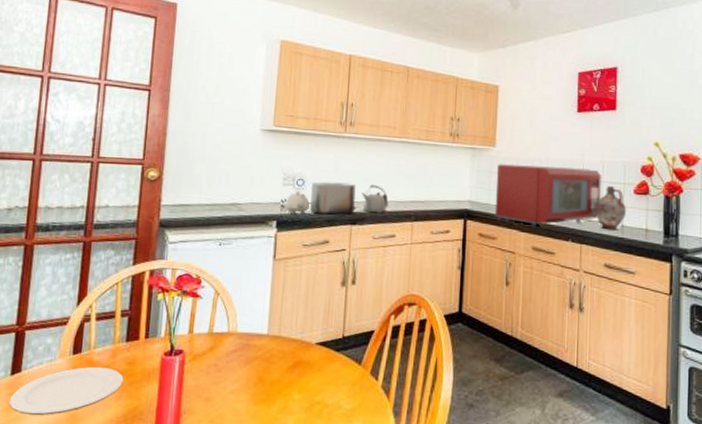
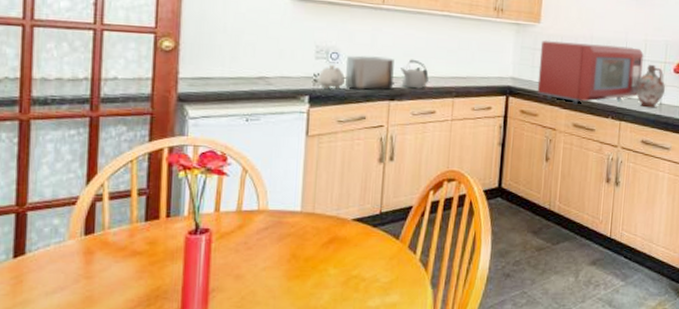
plate: present [9,366,124,415] -> none [13,247,144,298]

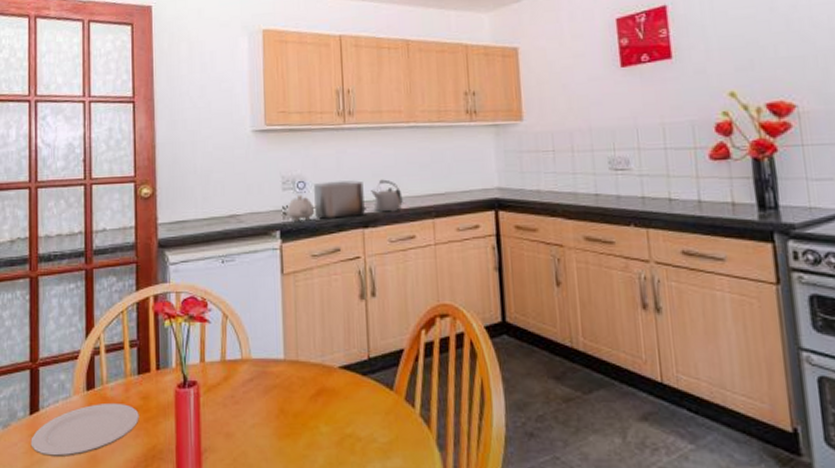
plate: none [13,247,144,298] -> present [30,402,139,457]
microwave: present [537,40,644,105] -> none [527,135,666,213]
ceramic jug: present [634,64,666,108] -> none [658,152,703,208]

